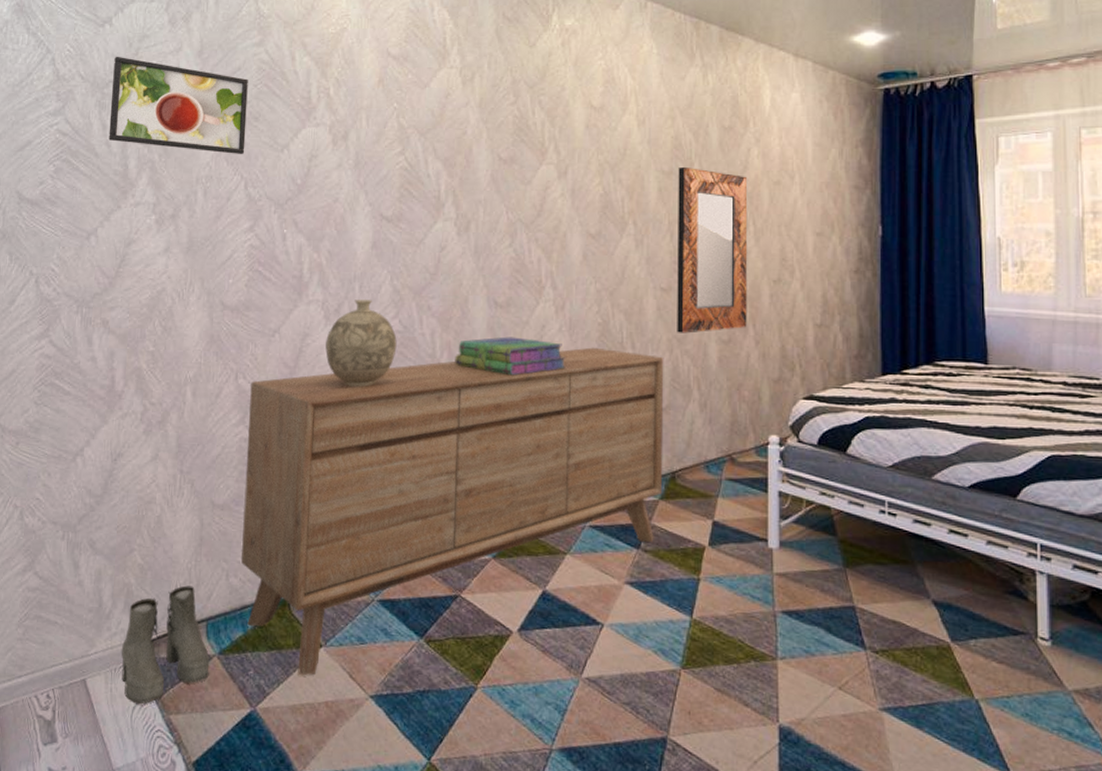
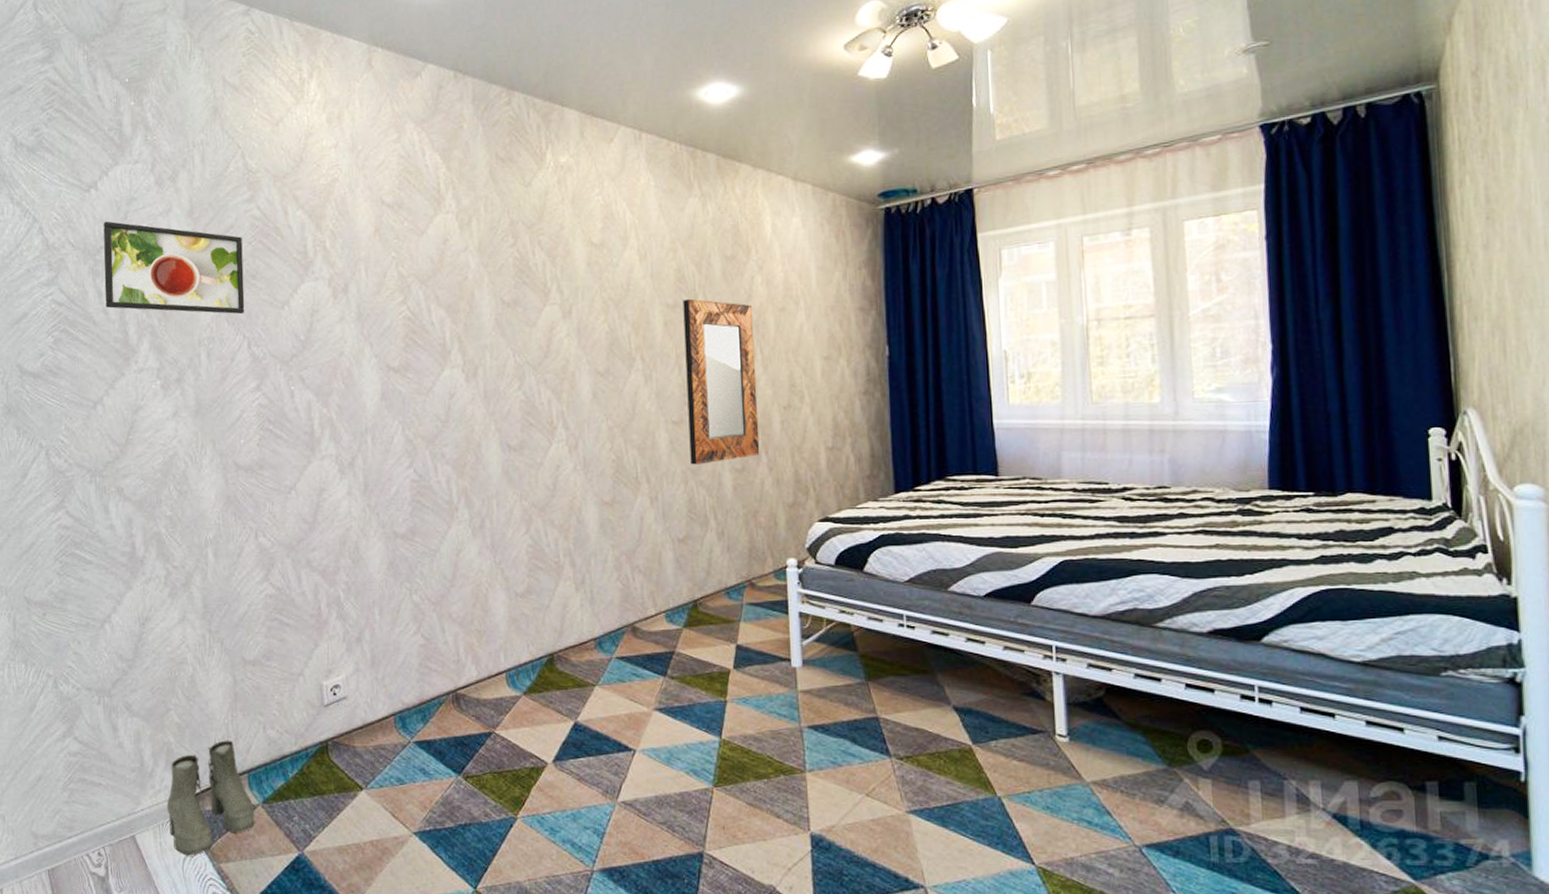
sideboard: present [241,347,664,676] -> none [271,484,686,818]
decorative vase: present [325,299,397,387] -> none [342,451,414,537]
stack of books: present [455,336,566,376] -> none [472,478,583,517]

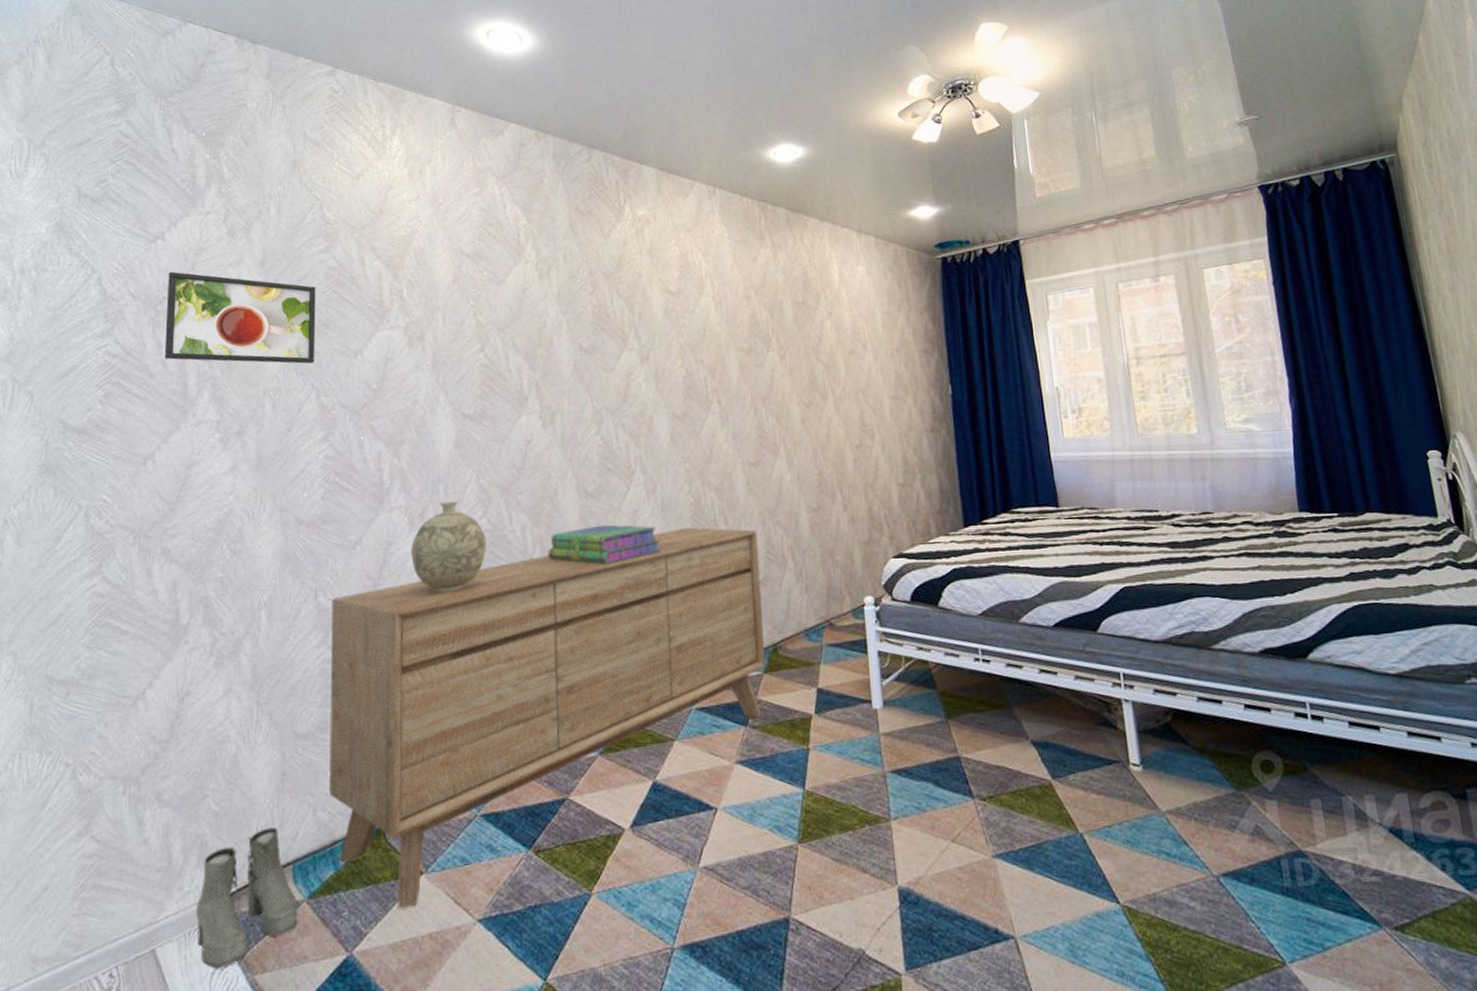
sideboard: none [271,484,686,818] -> present [329,527,766,910]
decorative vase: none [342,451,414,537] -> present [411,501,487,593]
stack of books: none [472,478,583,517] -> present [548,524,661,564]
home mirror: present [683,298,760,465] -> none [757,343,835,505]

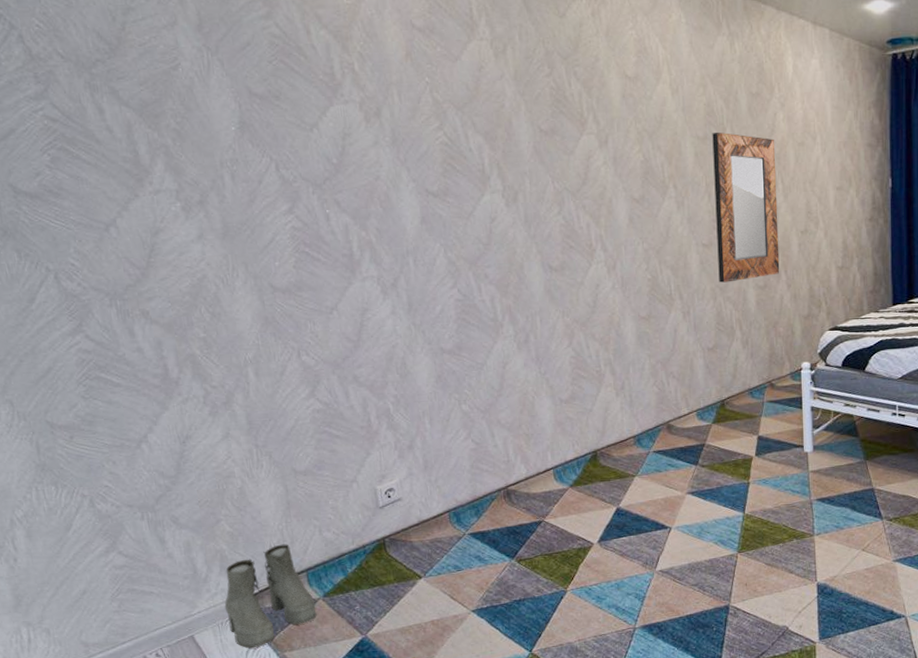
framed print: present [164,271,316,364] -> none [97,31,270,136]
sideboard: present [329,527,766,910] -> none [315,300,715,604]
decorative vase: present [411,501,487,593] -> none [386,272,459,354]
stack of books: present [548,524,661,564] -> none [516,297,621,332]
home mirror: none [757,343,835,505] -> present [712,132,780,283]

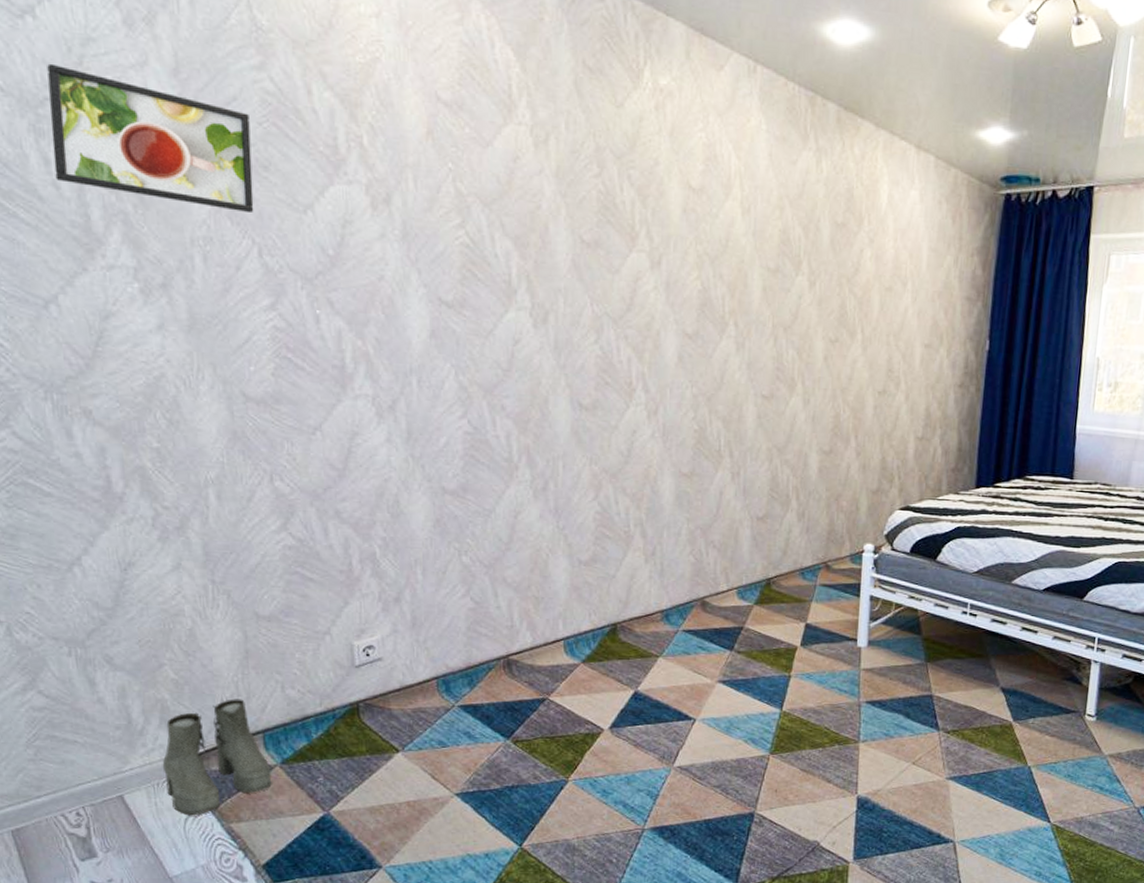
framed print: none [97,31,270,136] -> present [47,63,254,214]
home mirror: present [712,132,780,283] -> none [777,264,857,443]

